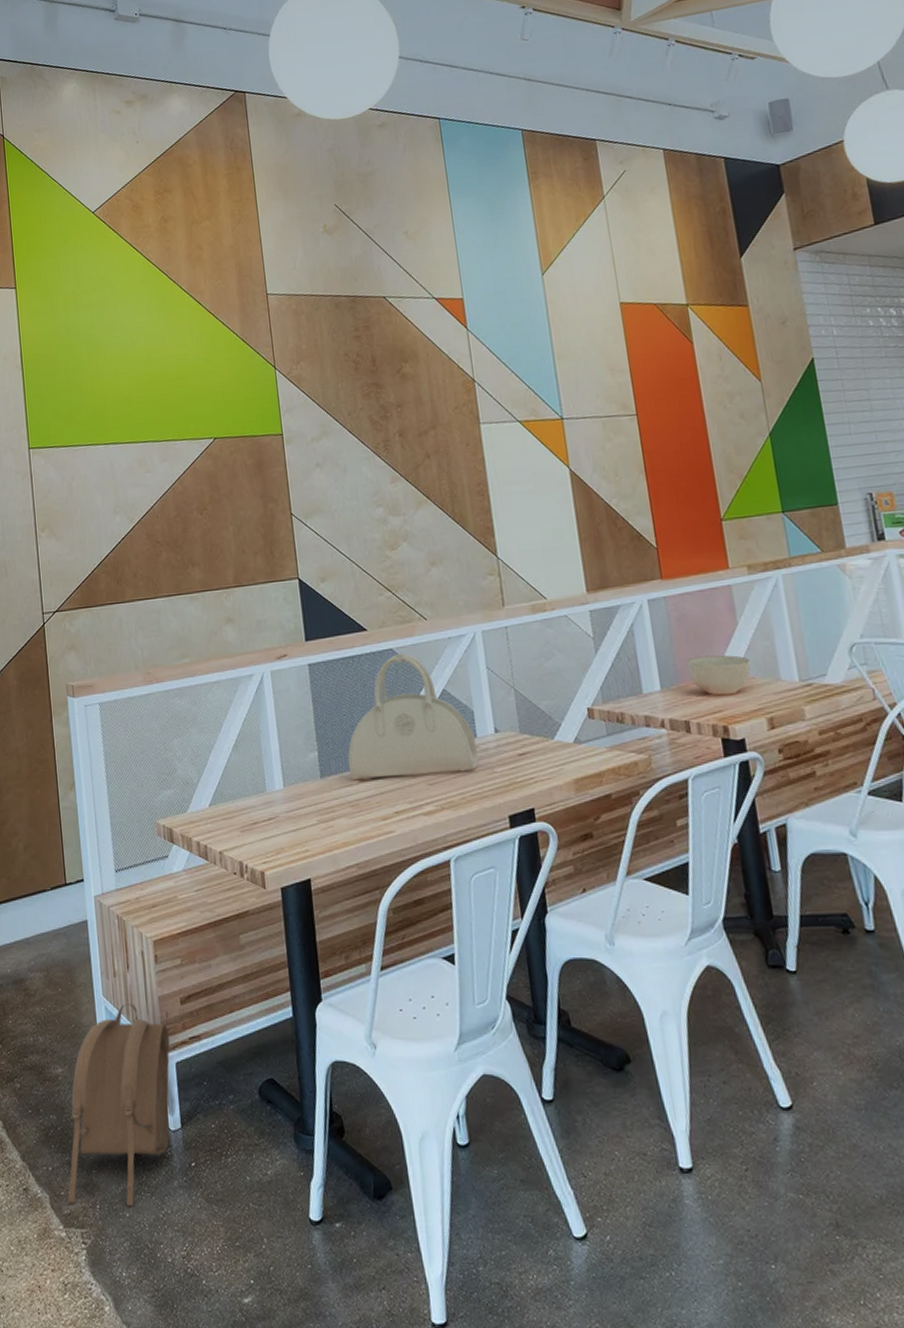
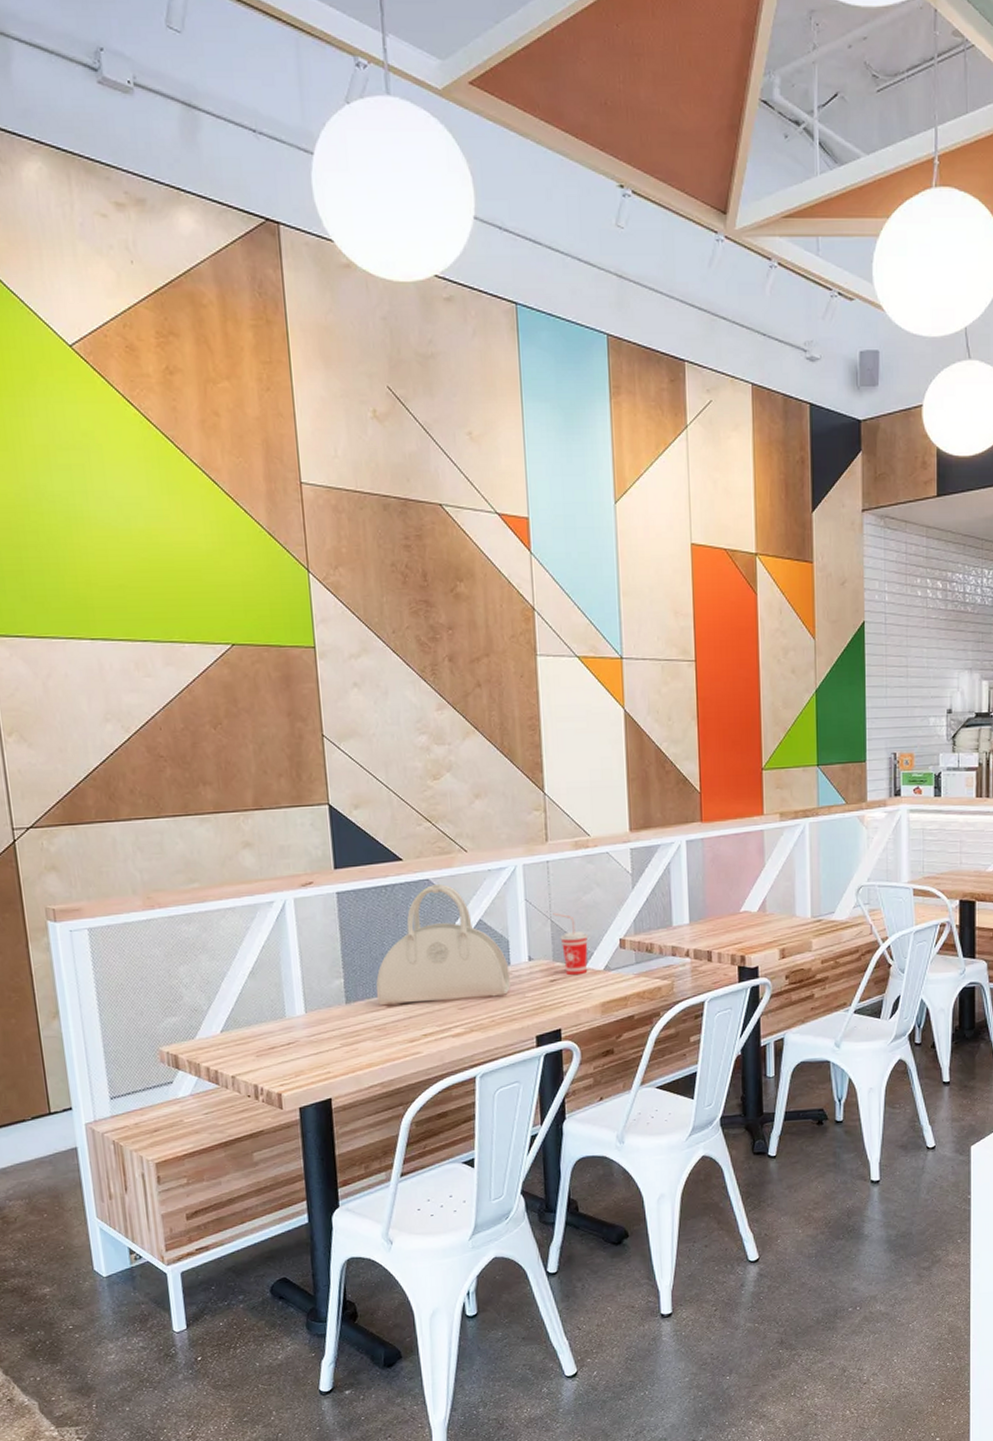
backpack: present [67,1003,170,1207] -> none [59,1222,175,1407]
beverage cup: none [515,680,557,749] -> present [553,912,589,976]
bowl: present [686,655,751,696] -> none [715,893,771,929]

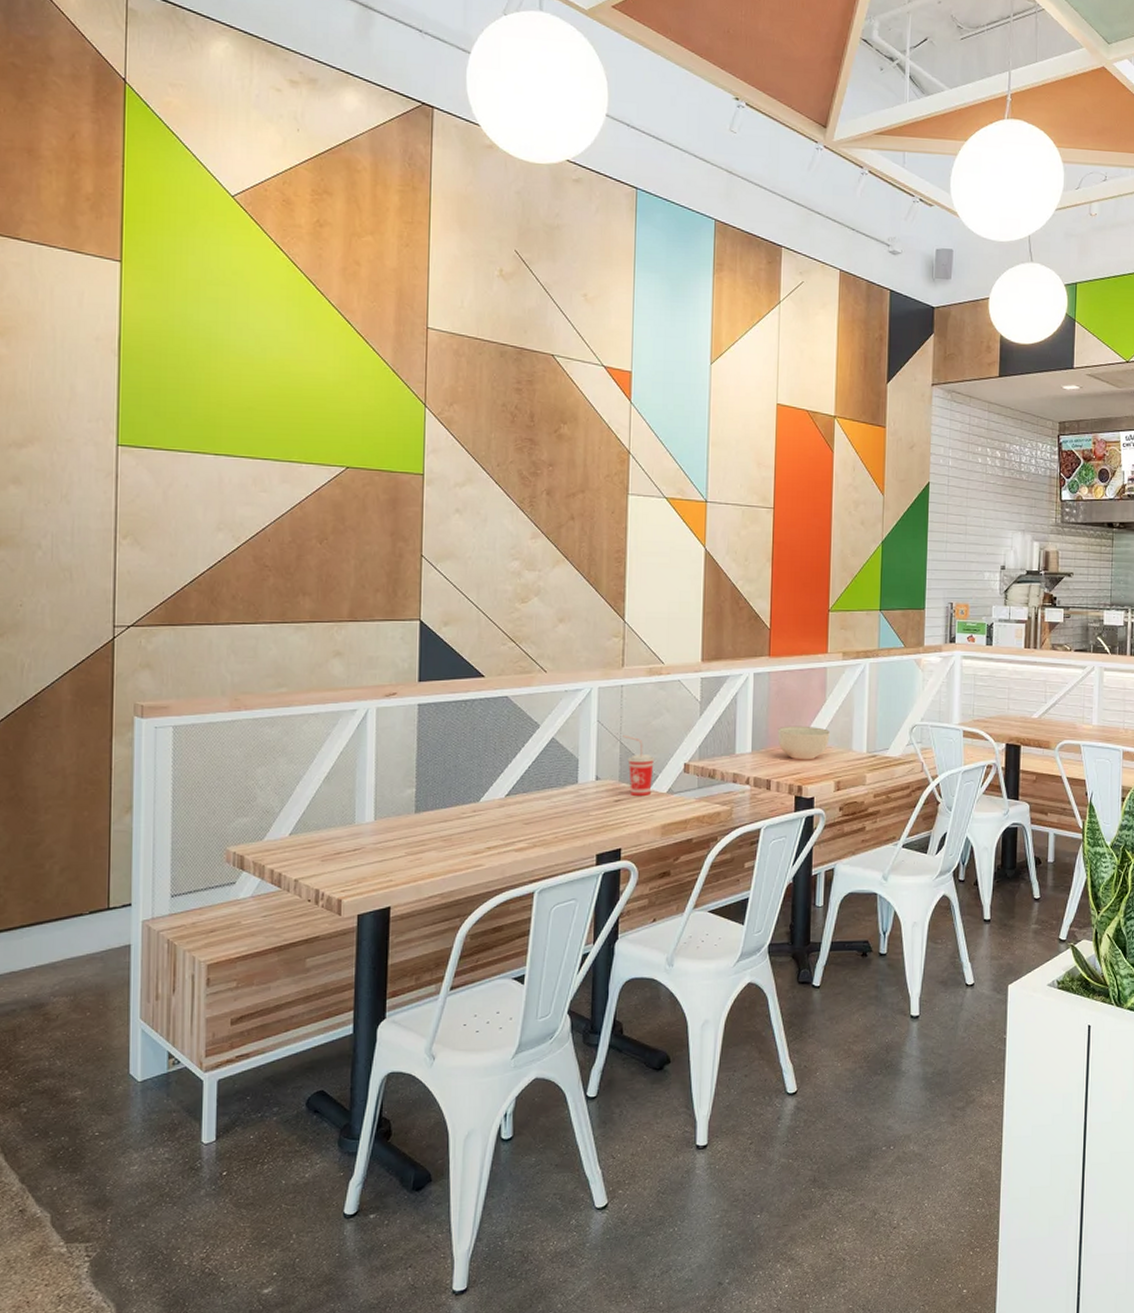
handbag: present [376,884,510,1005] -> none [445,702,576,816]
bowl: none [715,893,771,929] -> present [777,725,830,760]

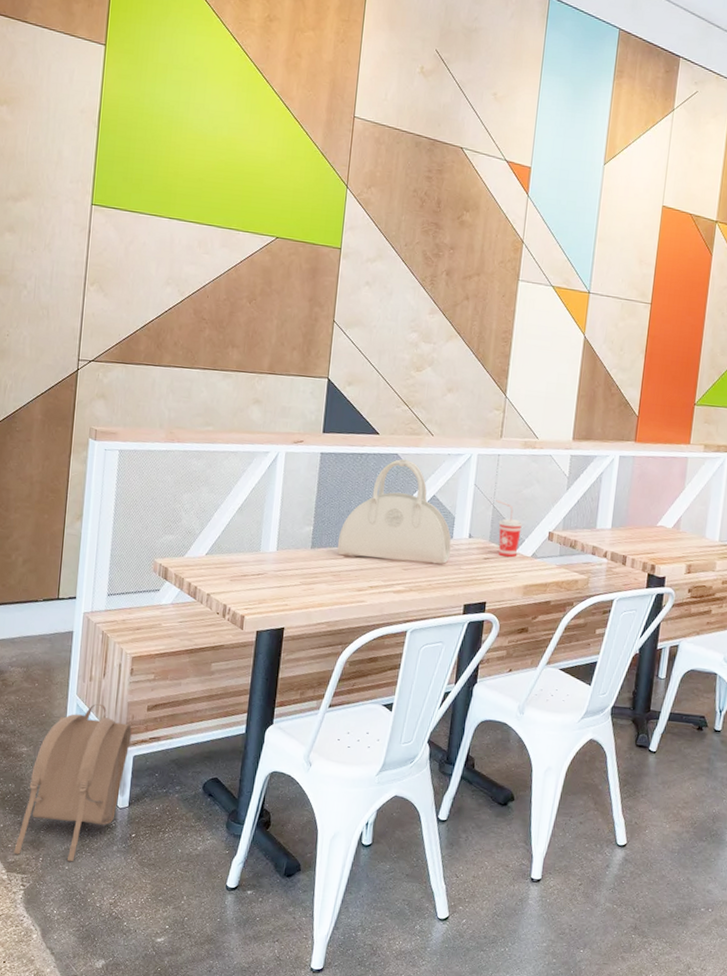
backpack: none [73,1025,213,1220] -> present [14,703,132,862]
handbag: none [445,702,576,816] -> present [337,459,451,564]
bowl: present [777,725,830,760] -> none [636,508,686,542]

